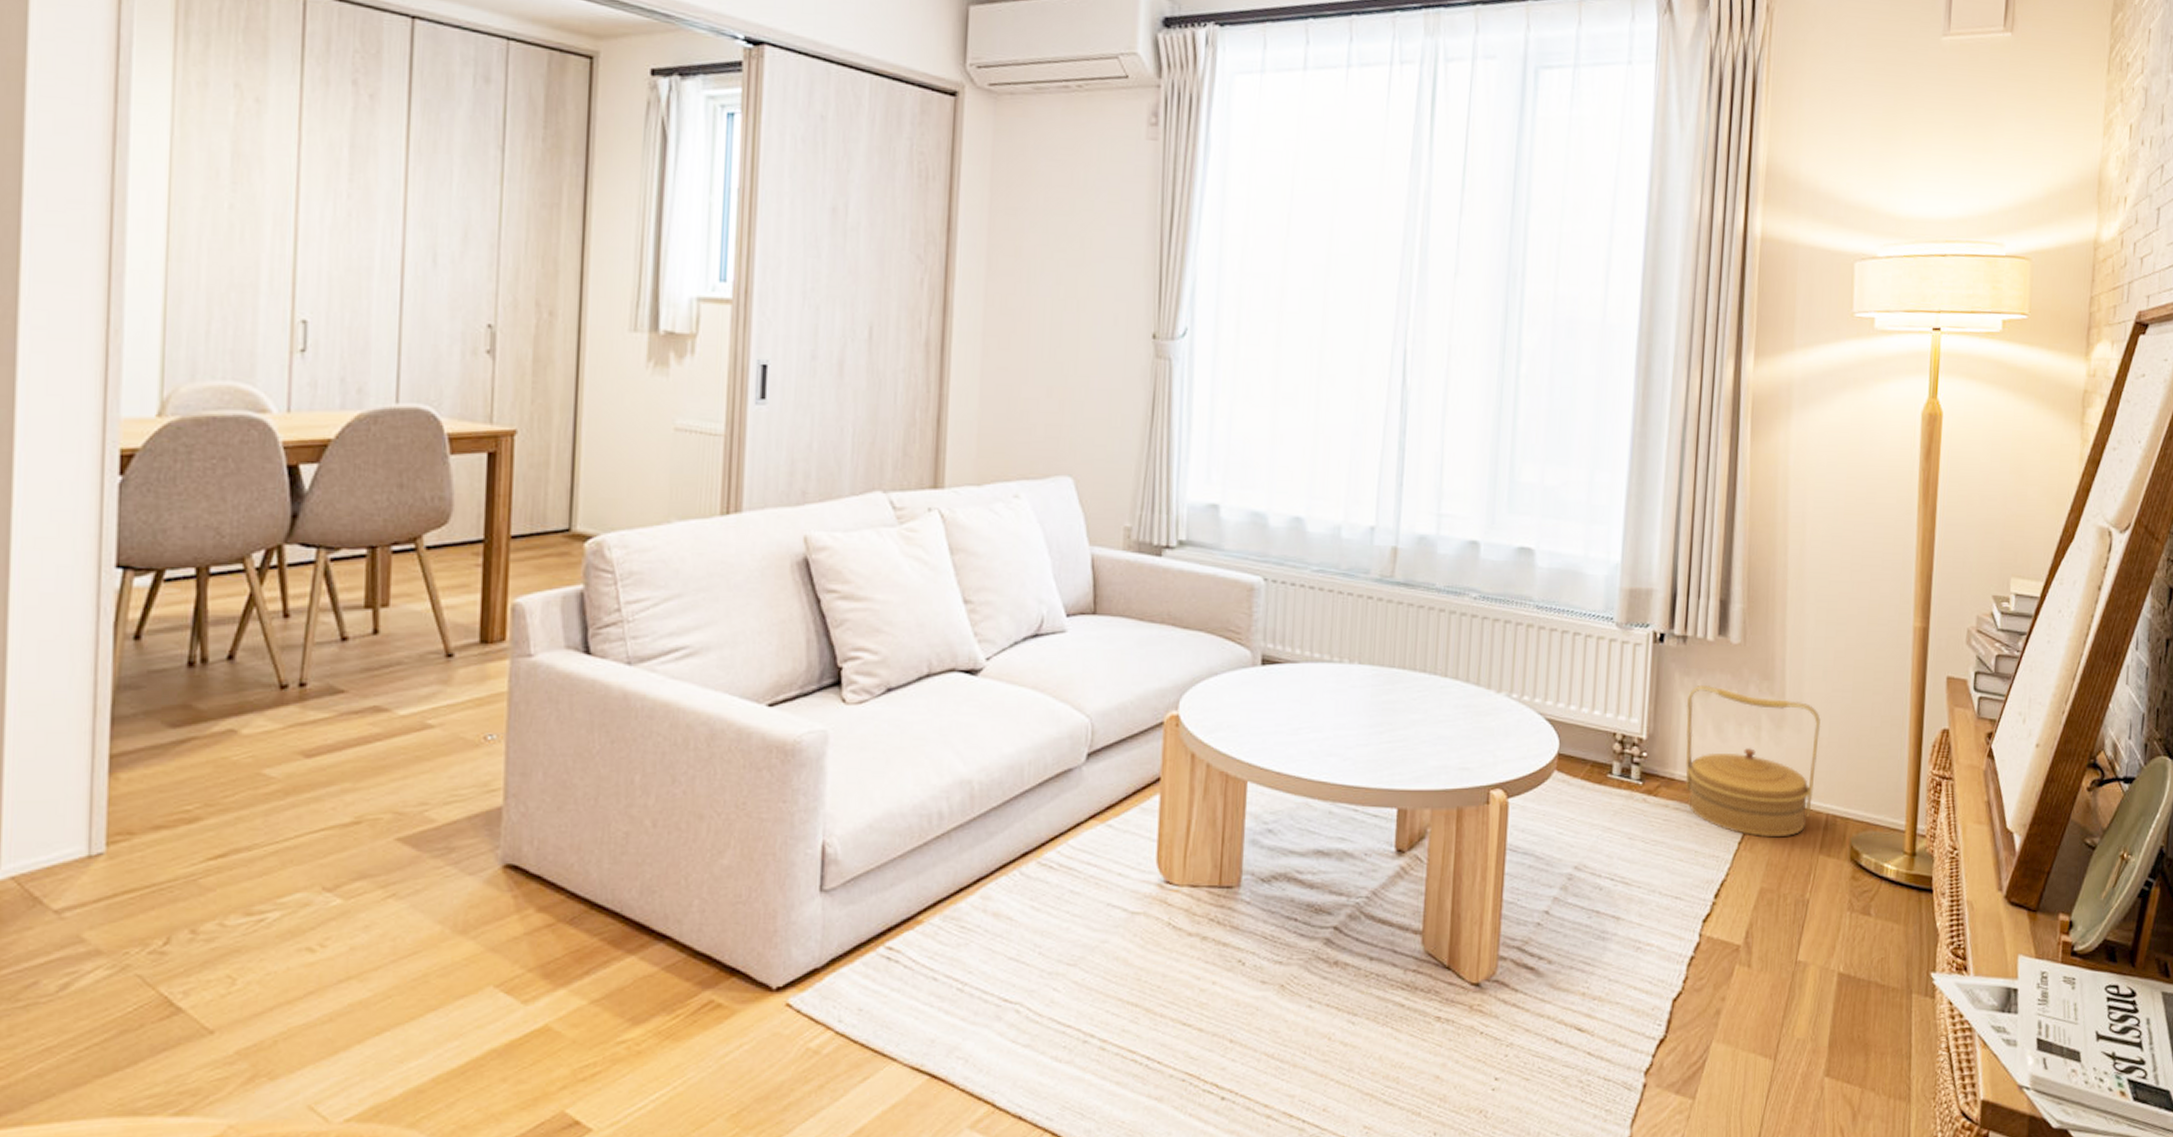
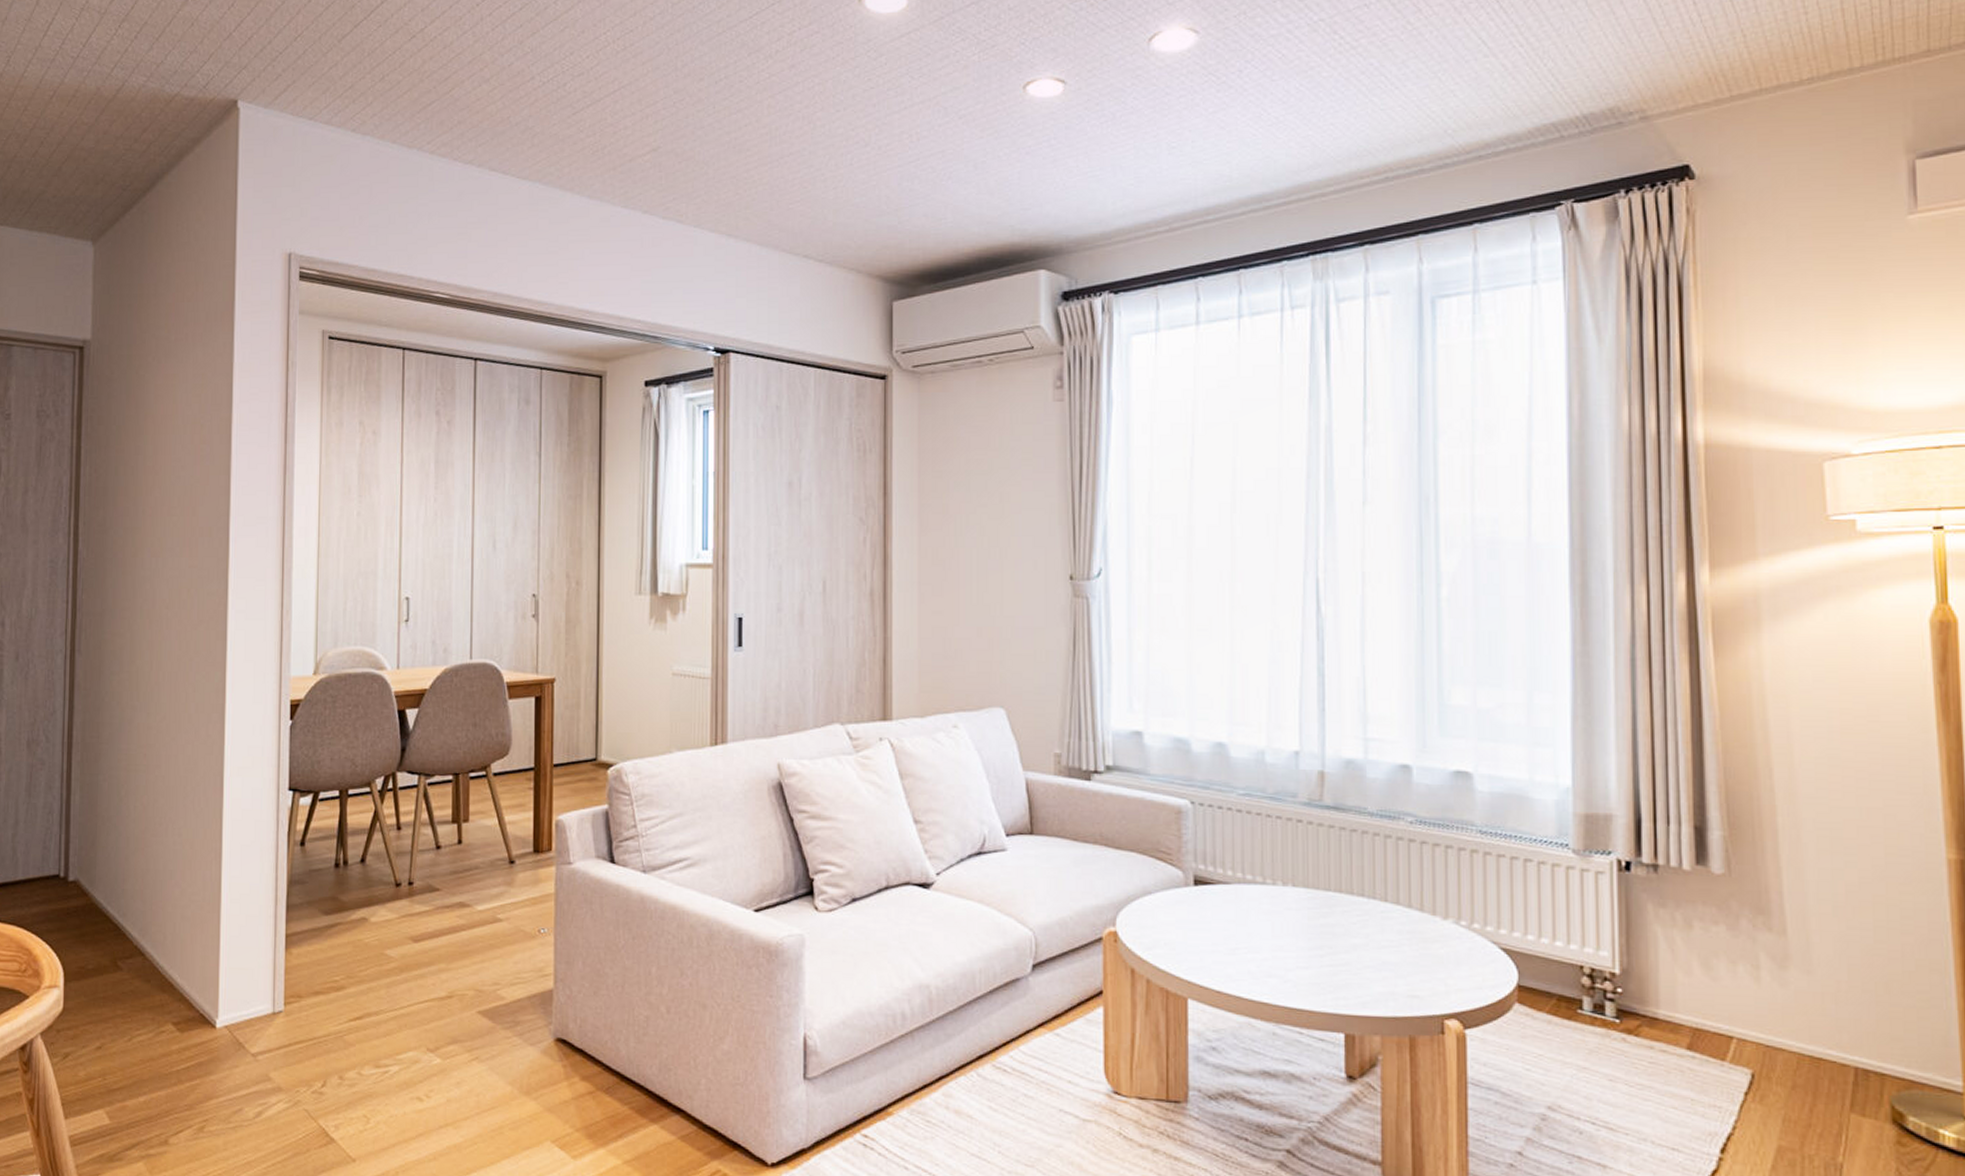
basket: present [1685,686,1821,838] -> none [1664,918,1837,1091]

